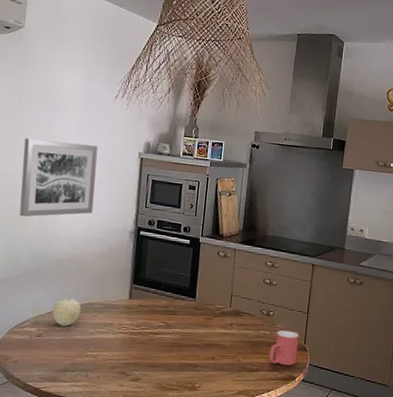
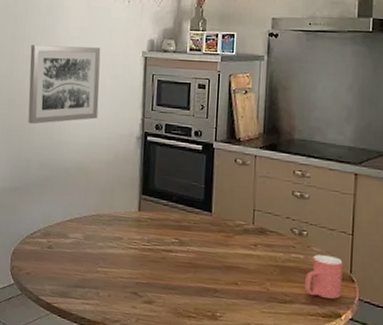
fruit: present [52,298,81,327] -> none [61,209,90,239]

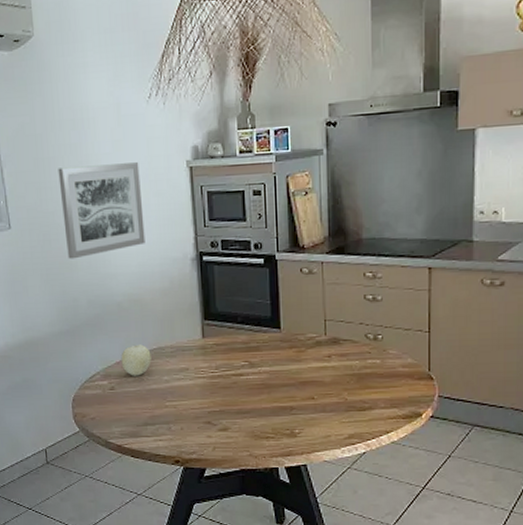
fruit: none [61,209,90,239] -> present [121,344,152,376]
mug: present [304,254,343,299] -> none [382,357,421,399]

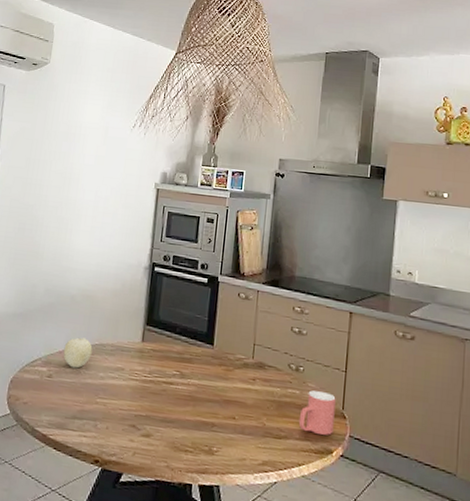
wall art: present [58,162,146,259] -> none [36,169,115,250]
mug: none [382,357,421,399] -> present [298,390,336,436]

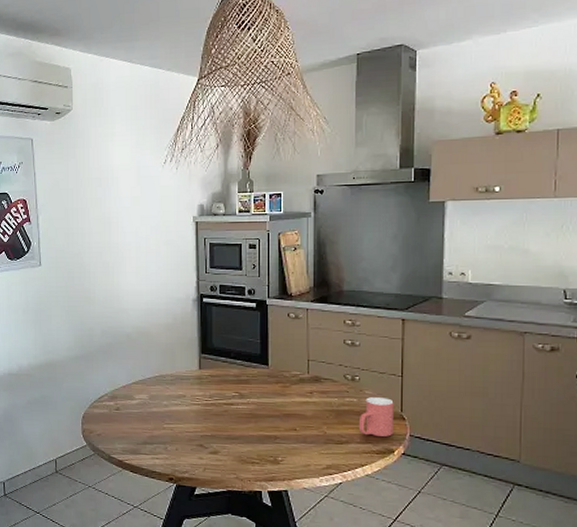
fruit: present [63,337,93,369] -> none [127,371,153,400]

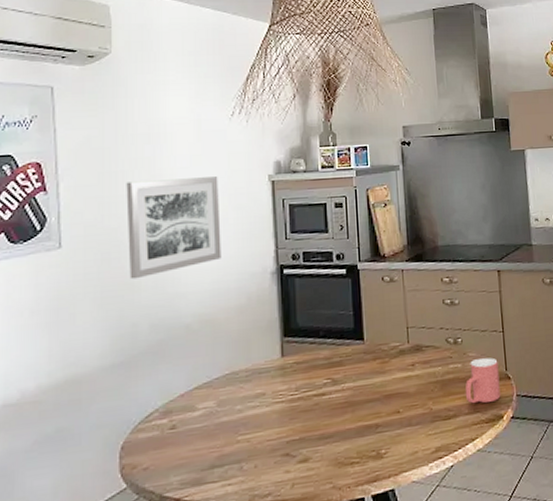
wall art: none [84,216,154,294] -> present [126,176,222,280]

